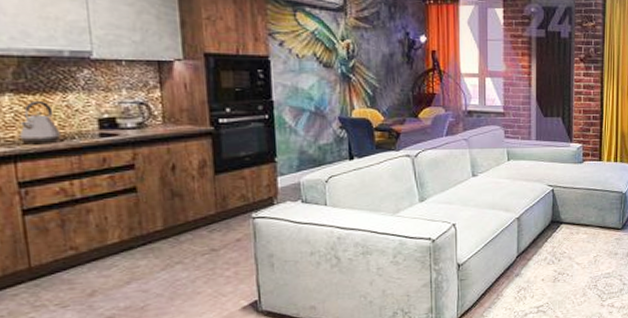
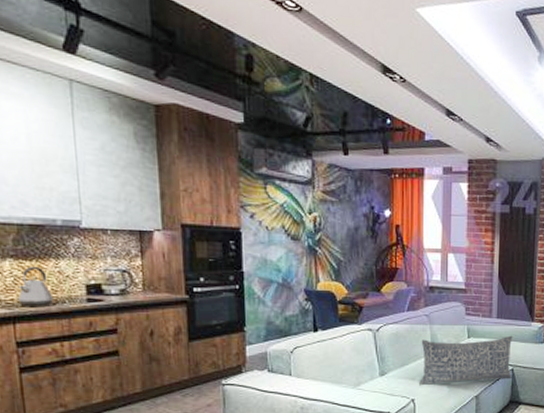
pillow: none [460,156,553,210] -> present [419,335,513,386]

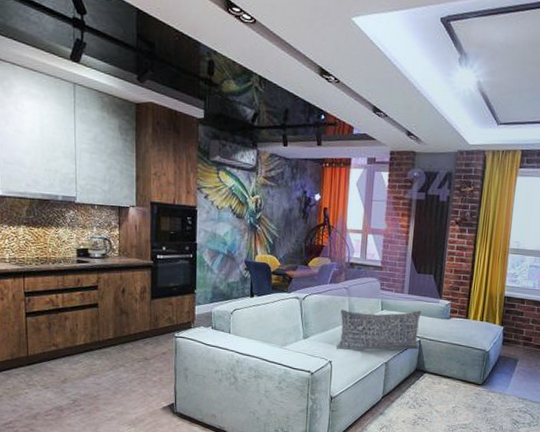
kettle: present [17,266,54,308] -> none [27,232,53,266]

